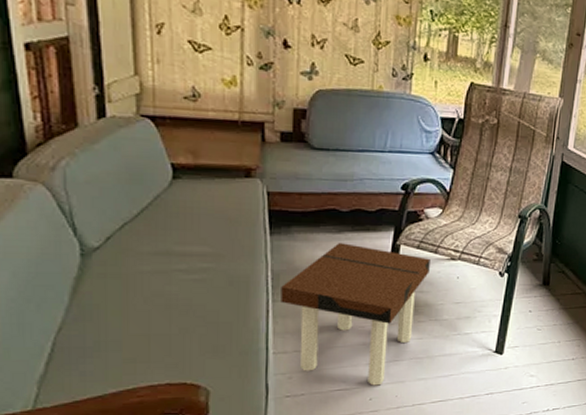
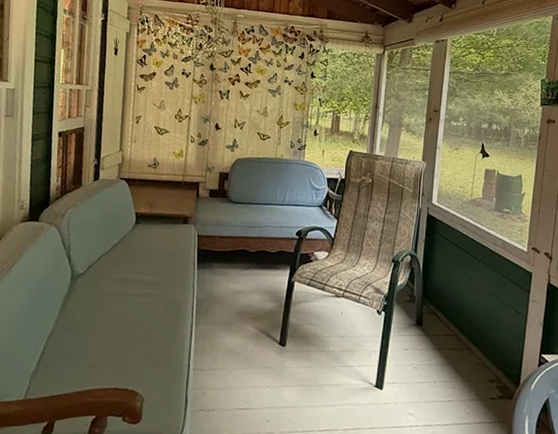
side table: present [281,243,430,386] -> none [201,278,319,409]

